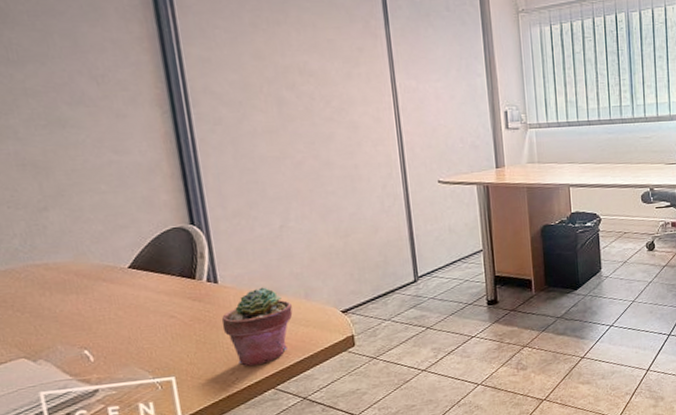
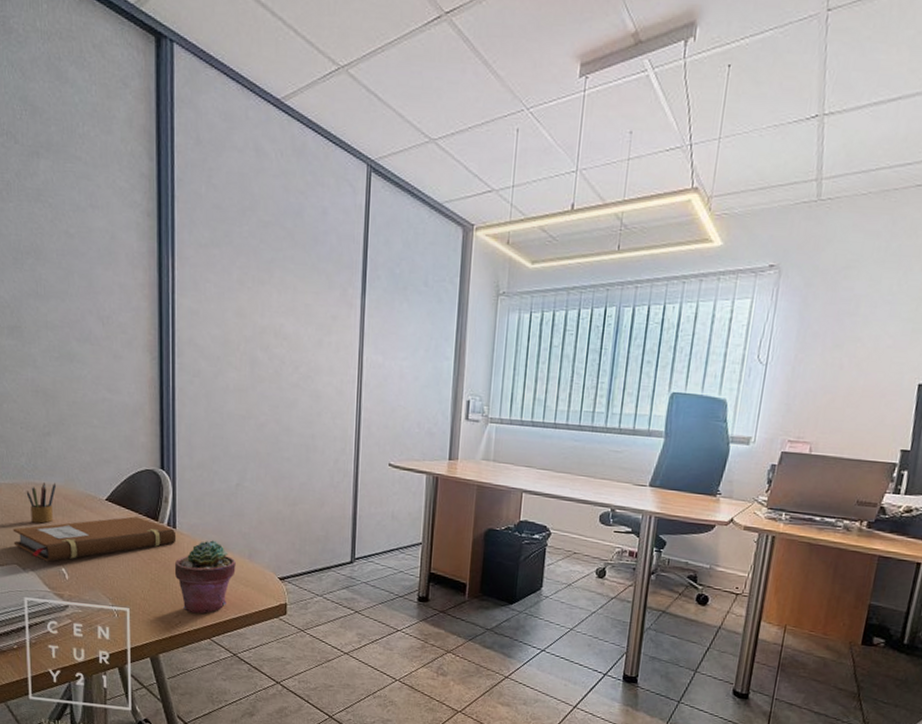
notebook: none [13,279,220,348] -> present [12,516,177,562]
pencil box: none [25,260,65,308] -> present [26,482,57,524]

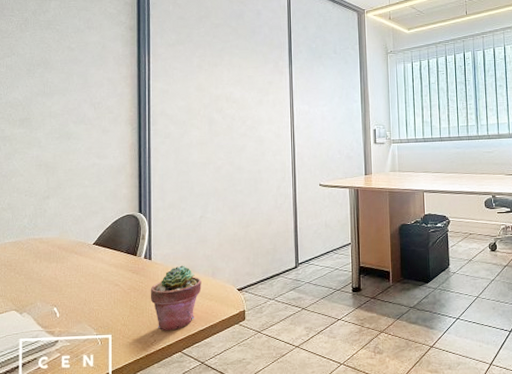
notebook: present [12,516,177,562] -> none [13,255,152,304]
pencil box: present [26,482,57,524] -> none [26,236,53,272]

